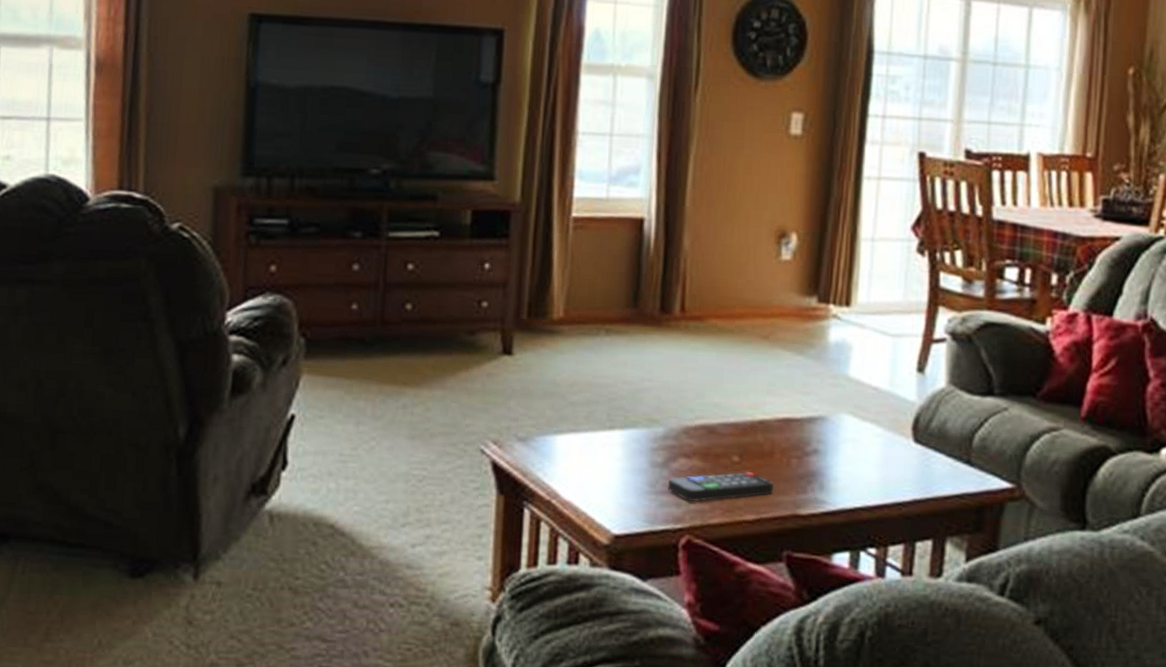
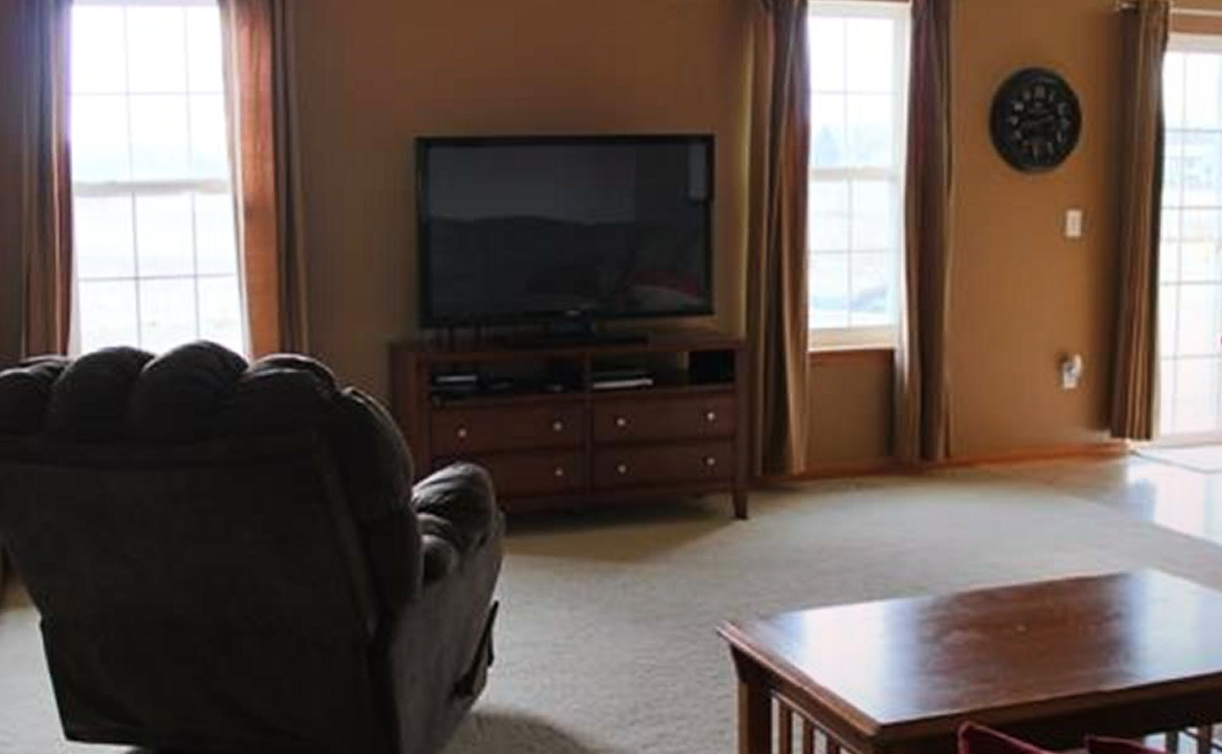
remote control: present [668,471,774,502] -> none [942,642,1070,682]

